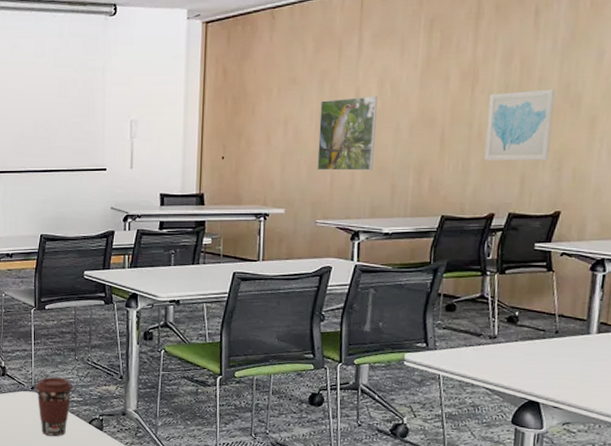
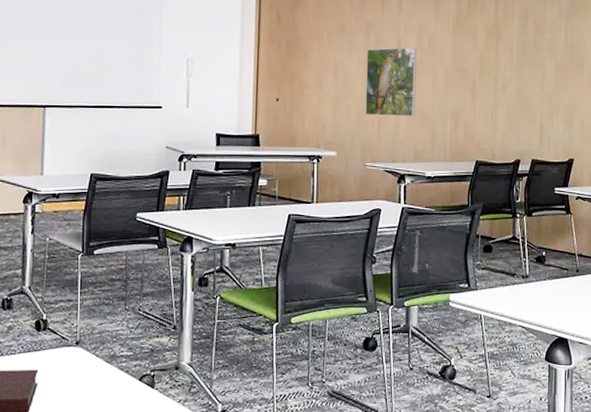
coffee cup: present [36,377,73,437] -> none [81,329,123,398]
wall art: present [484,89,556,161] -> none [509,49,563,113]

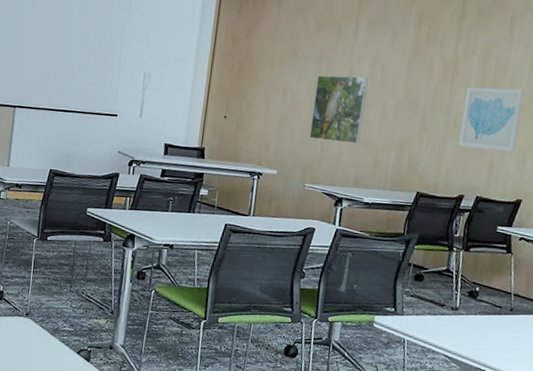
wall art: none [509,49,563,113] -> present [458,87,525,152]

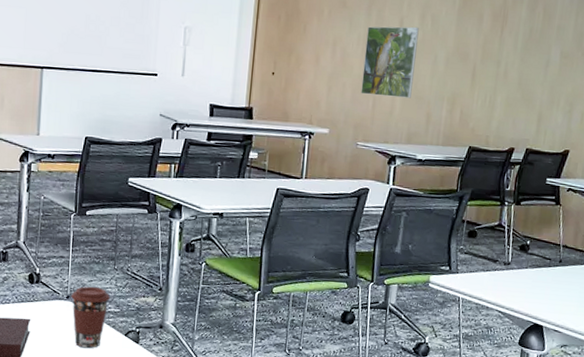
coffee cup: none [30,305,66,363] -> present [71,286,111,349]
wall art: present [458,87,525,152] -> none [508,36,571,102]

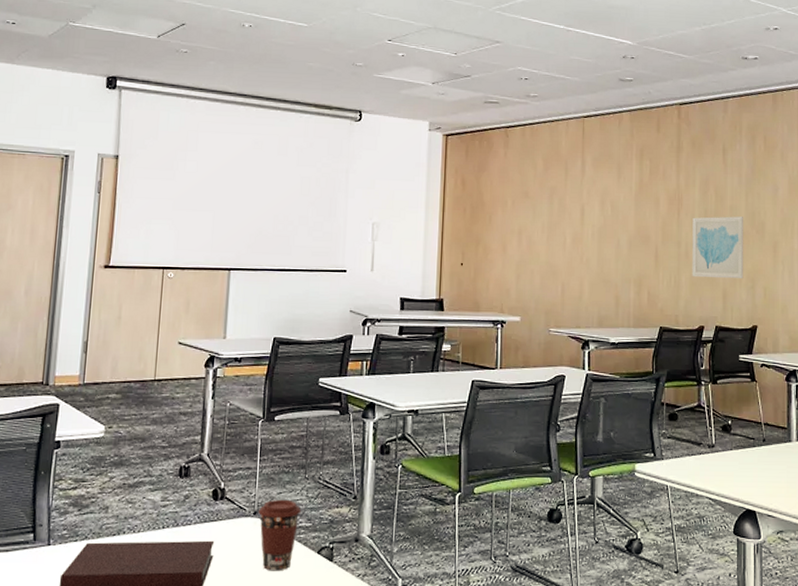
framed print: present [361,26,419,99] -> none [549,213,600,282]
wall art: none [508,36,571,102] -> present [692,216,744,279]

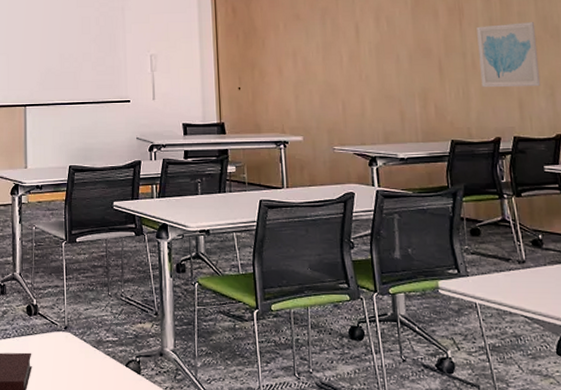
coffee cup: present [258,499,302,571] -> none [69,315,108,382]

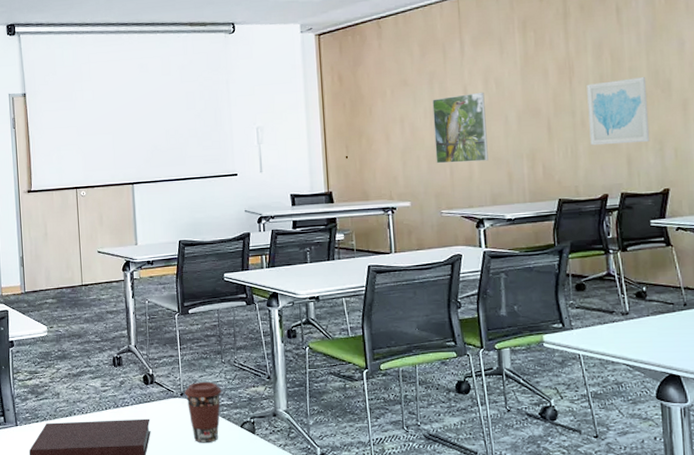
coffee cup: none [69,315,108,382] -> present [184,381,222,443]
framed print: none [324,29,381,99] -> present [432,92,488,164]

